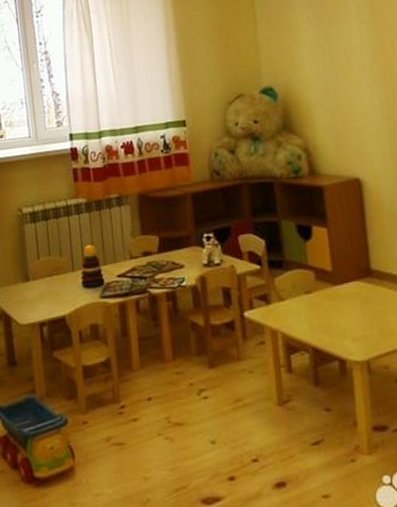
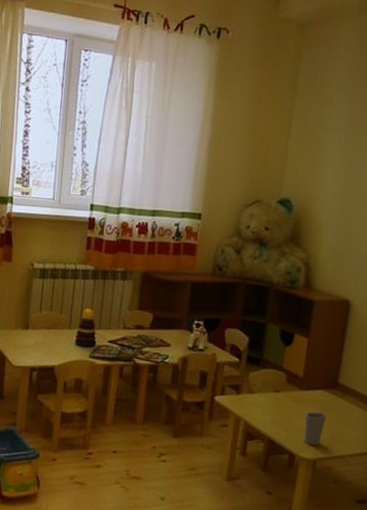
cup: none [345,306,369,345] -> present [304,412,326,446]

